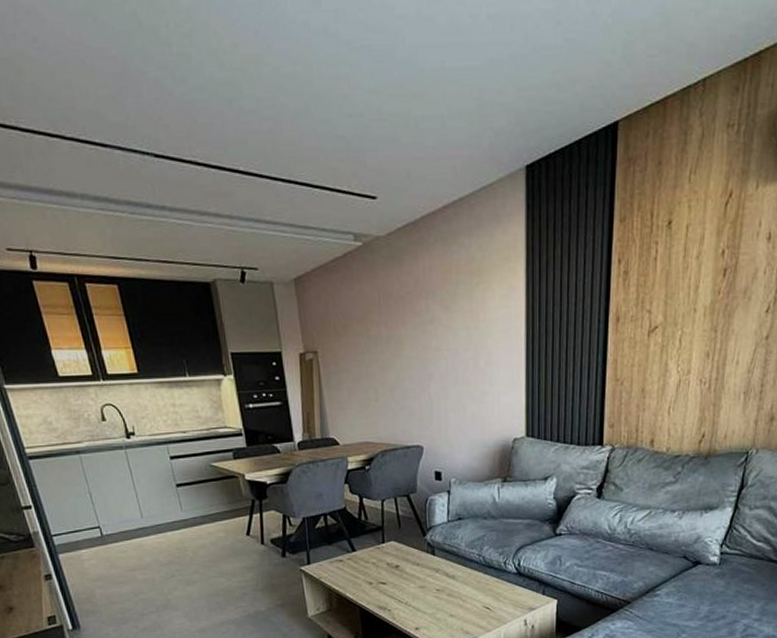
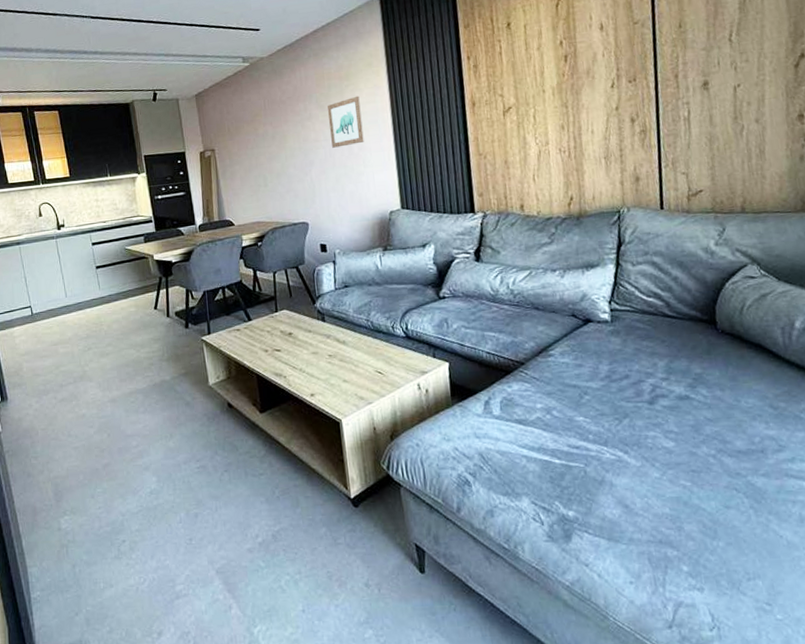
wall art: none [454,297,492,360] -> present [328,95,364,148]

